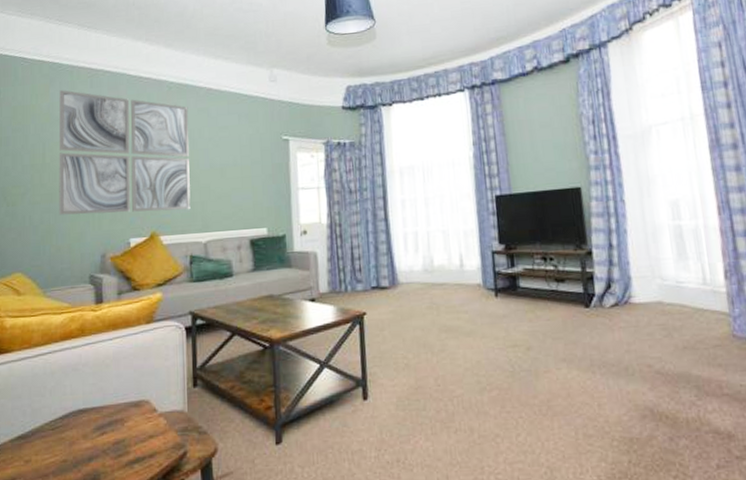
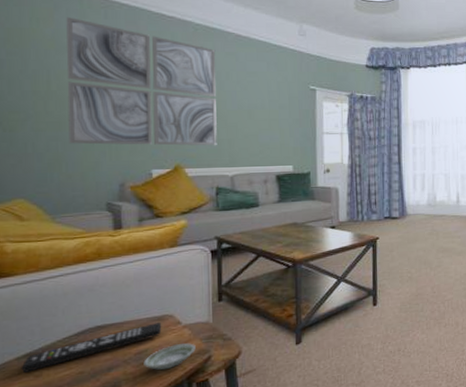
remote control: none [15,409,139,456] -> present [22,322,162,373]
saucer: none [121,435,171,465] -> present [143,343,196,370]

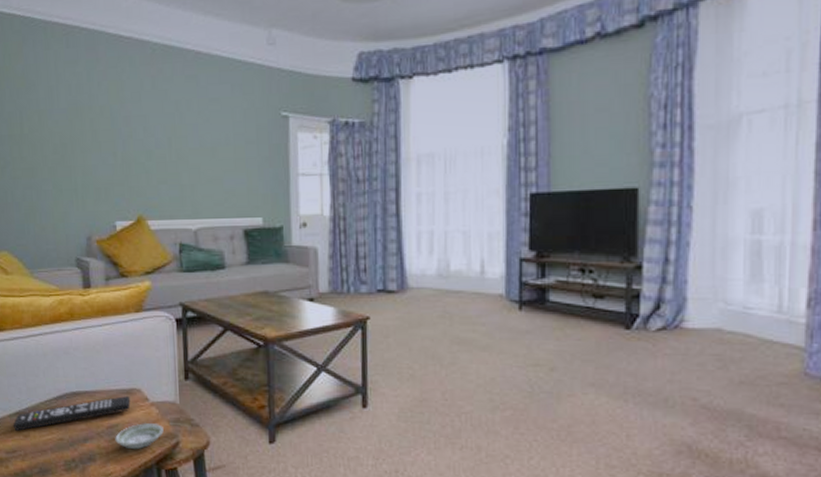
wall art: present [66,17,217,146] -> none [33,49,179,193]

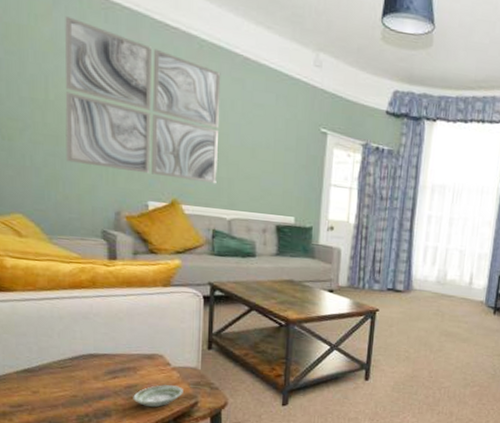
remote control: present [13,396,131,431] -> none [21,360,152,387]
wall art: none [33,49,179,193] -> present [65,16,221,184]

